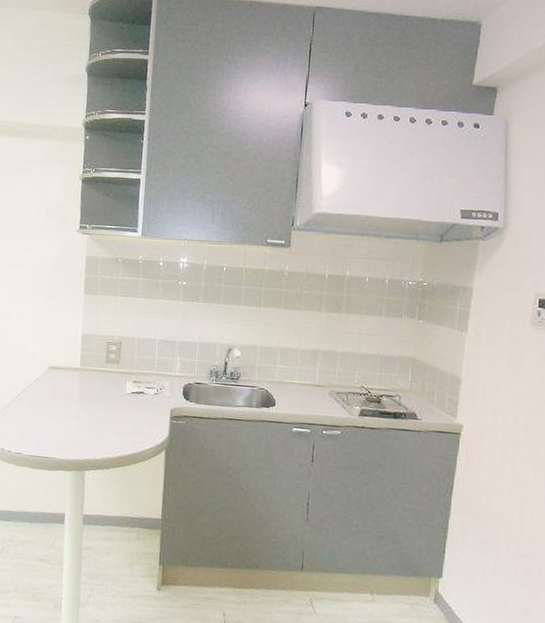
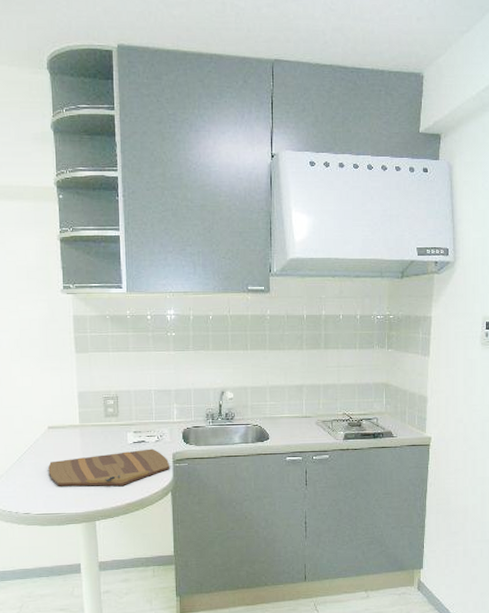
cutting board: none [44,401,167,437] -> present [48,448,170,486]

